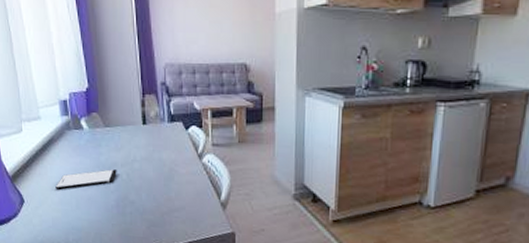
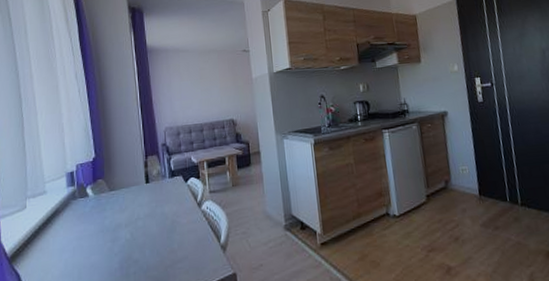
smartphone: present [55,169,117,190] -> none [57,231,121,263]

